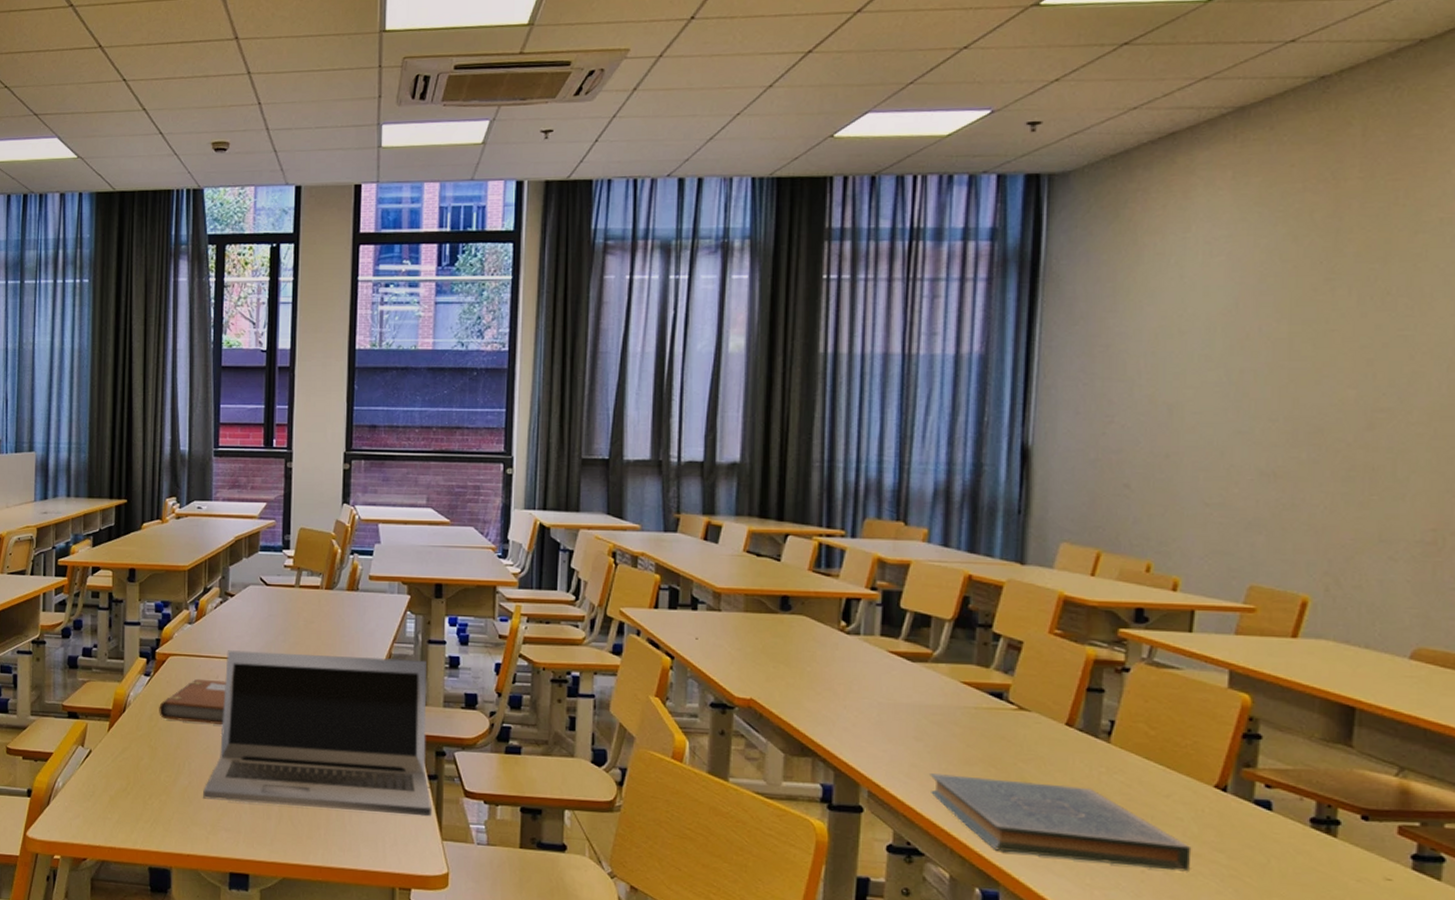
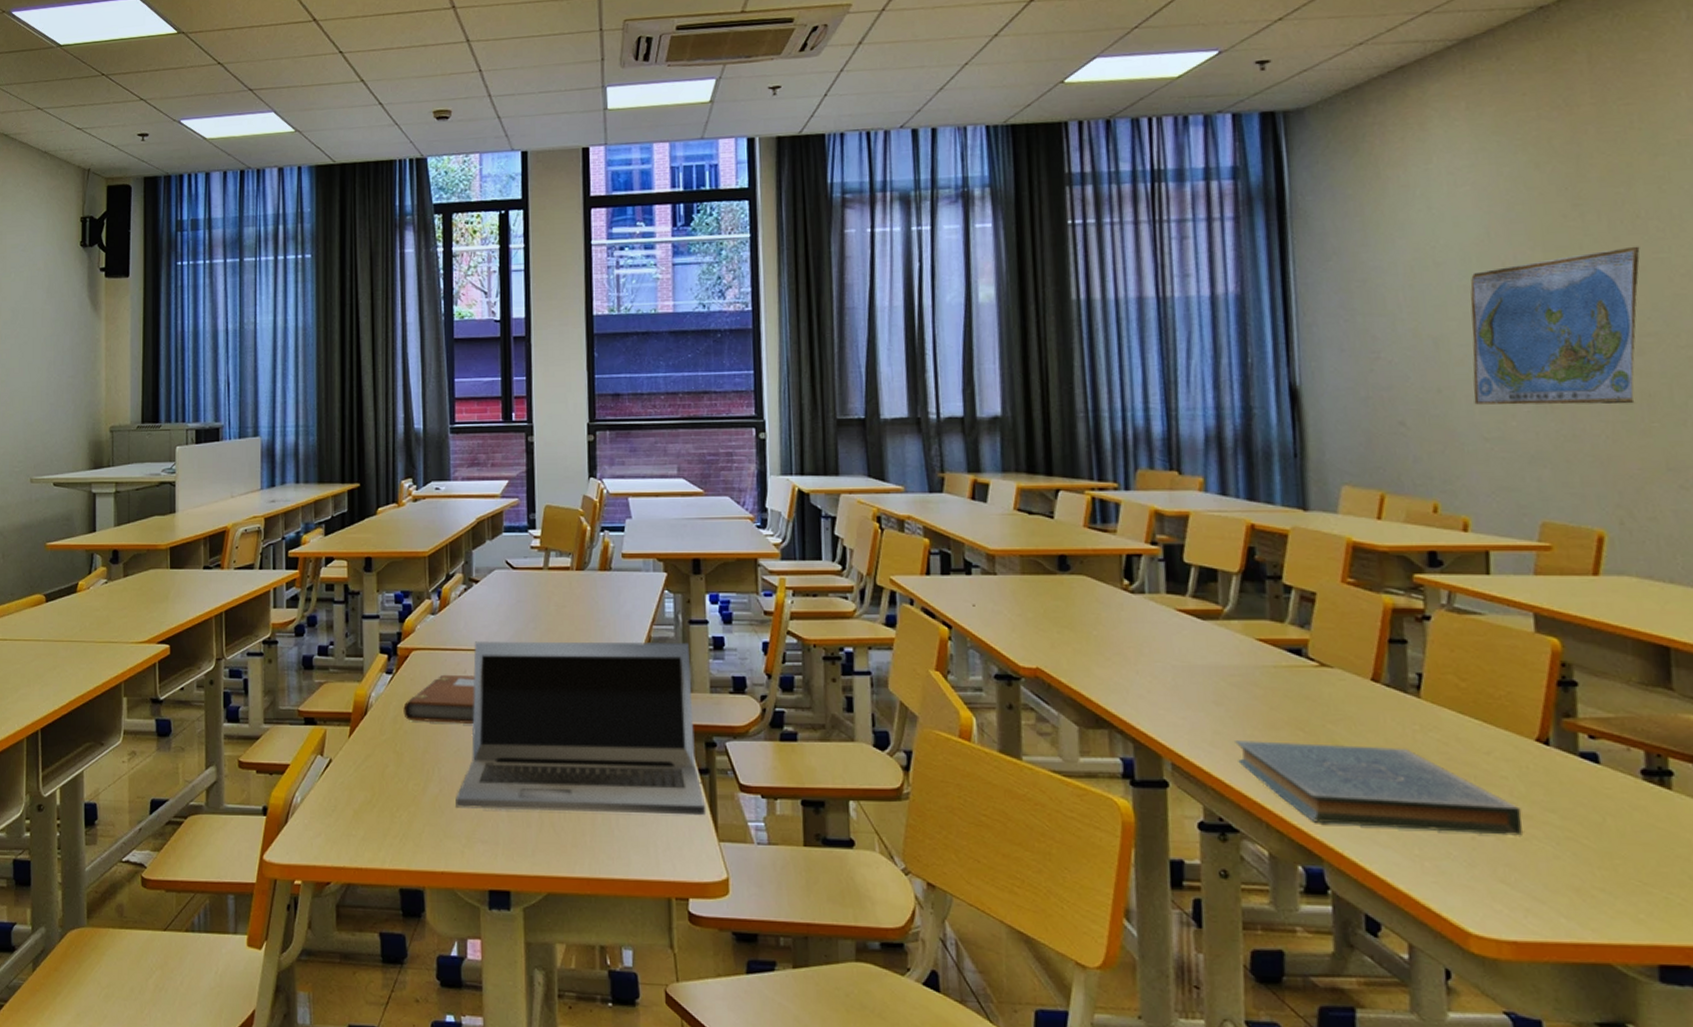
world map: none [1200,322,1386,477] -> present [1470,246,1640,405]

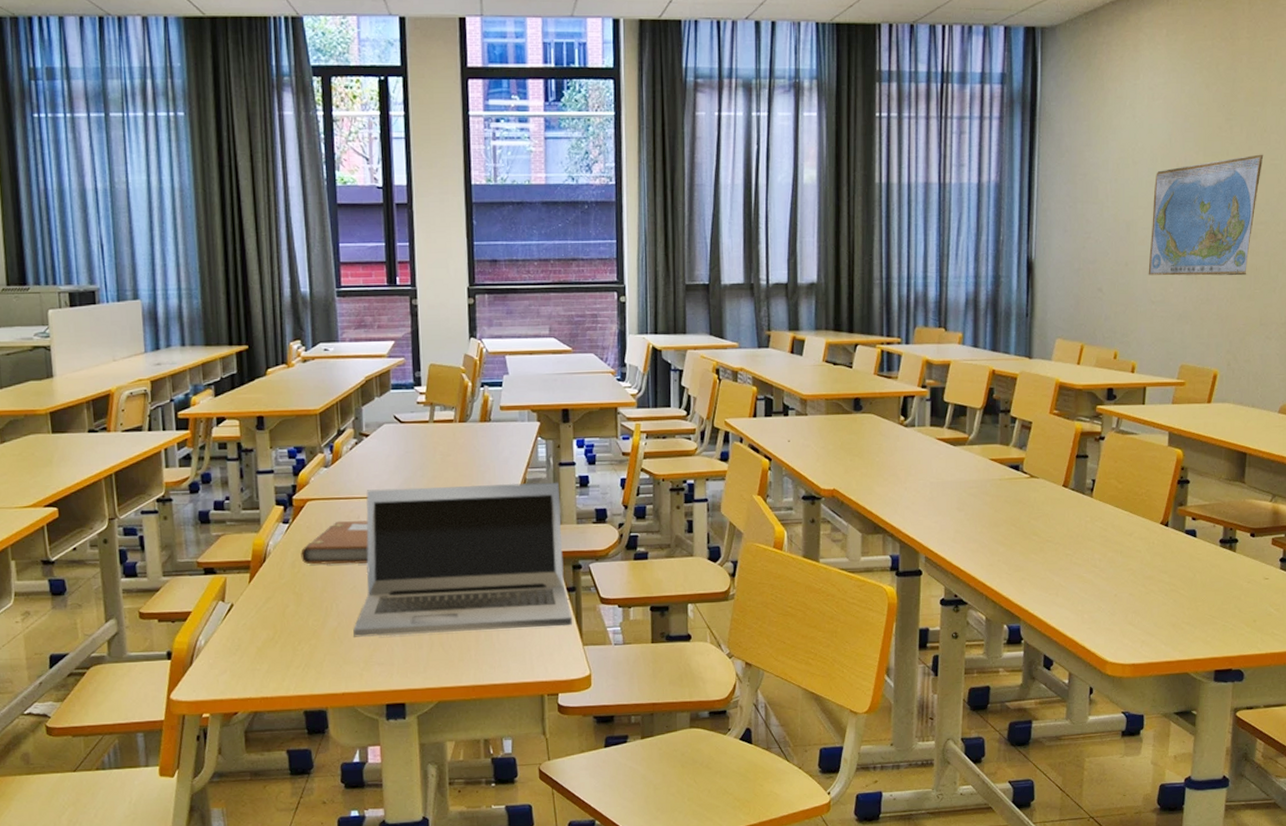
book: present [1235,739,1524,836] -> none [969,534,1147,593]

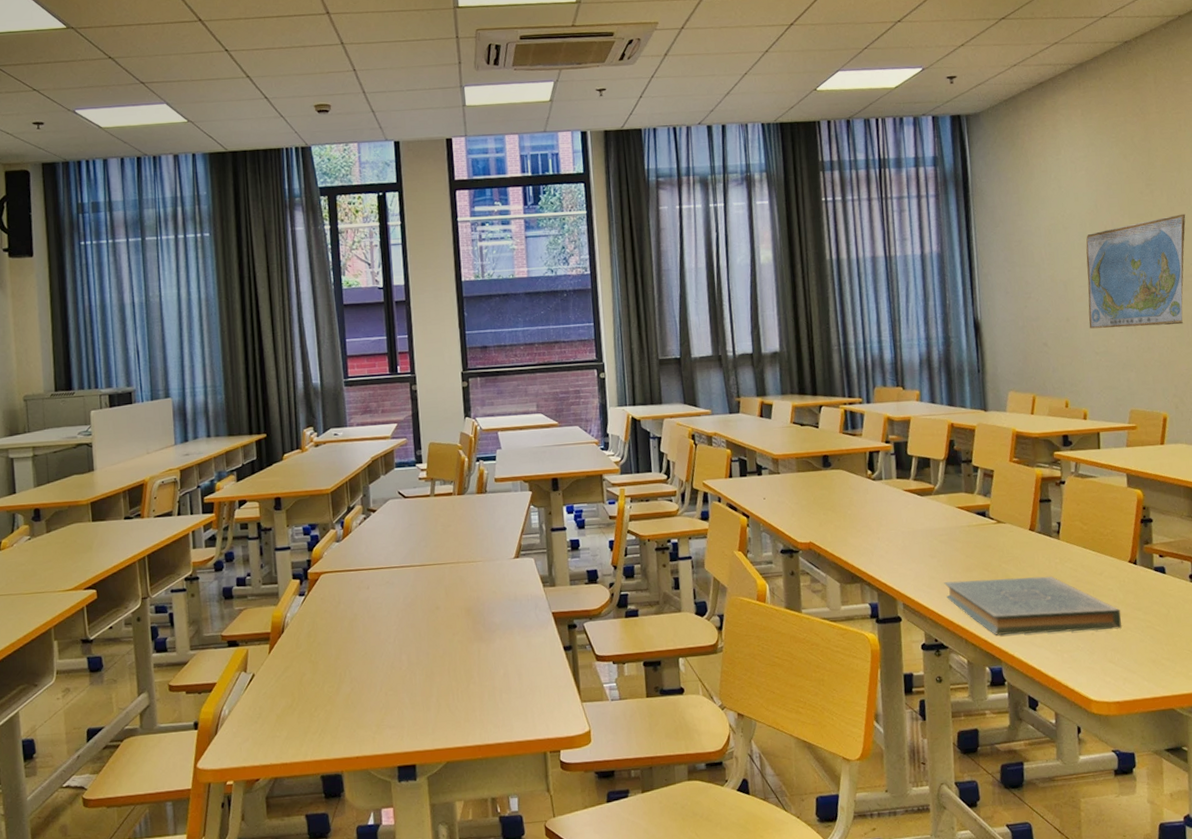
notebook: present [301,520,369,565] -> none [316,590,379,634]
laptop: present [353,482,572,637] -> none [365,546,570,702]
book: none [969,534,1147,593] -> present [944,576,1122,635]

